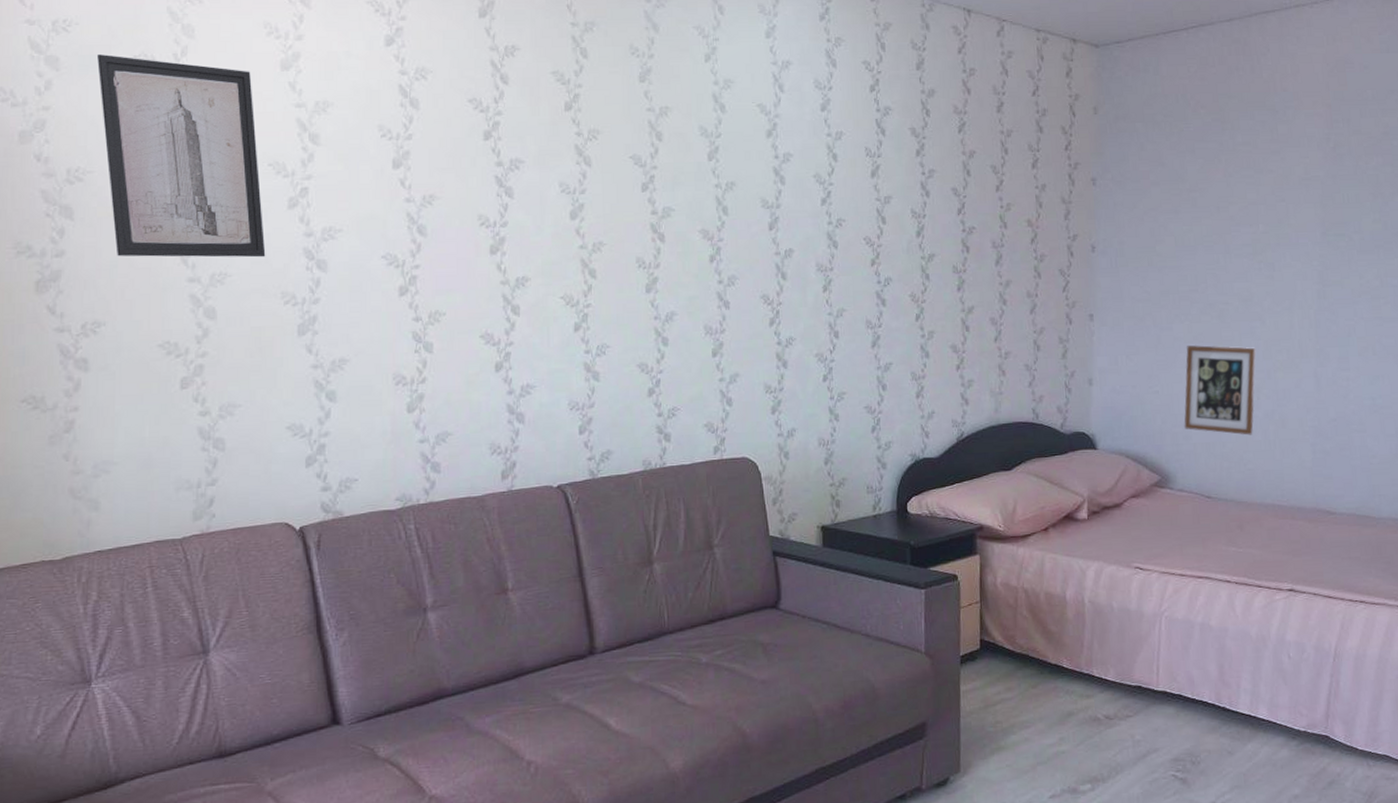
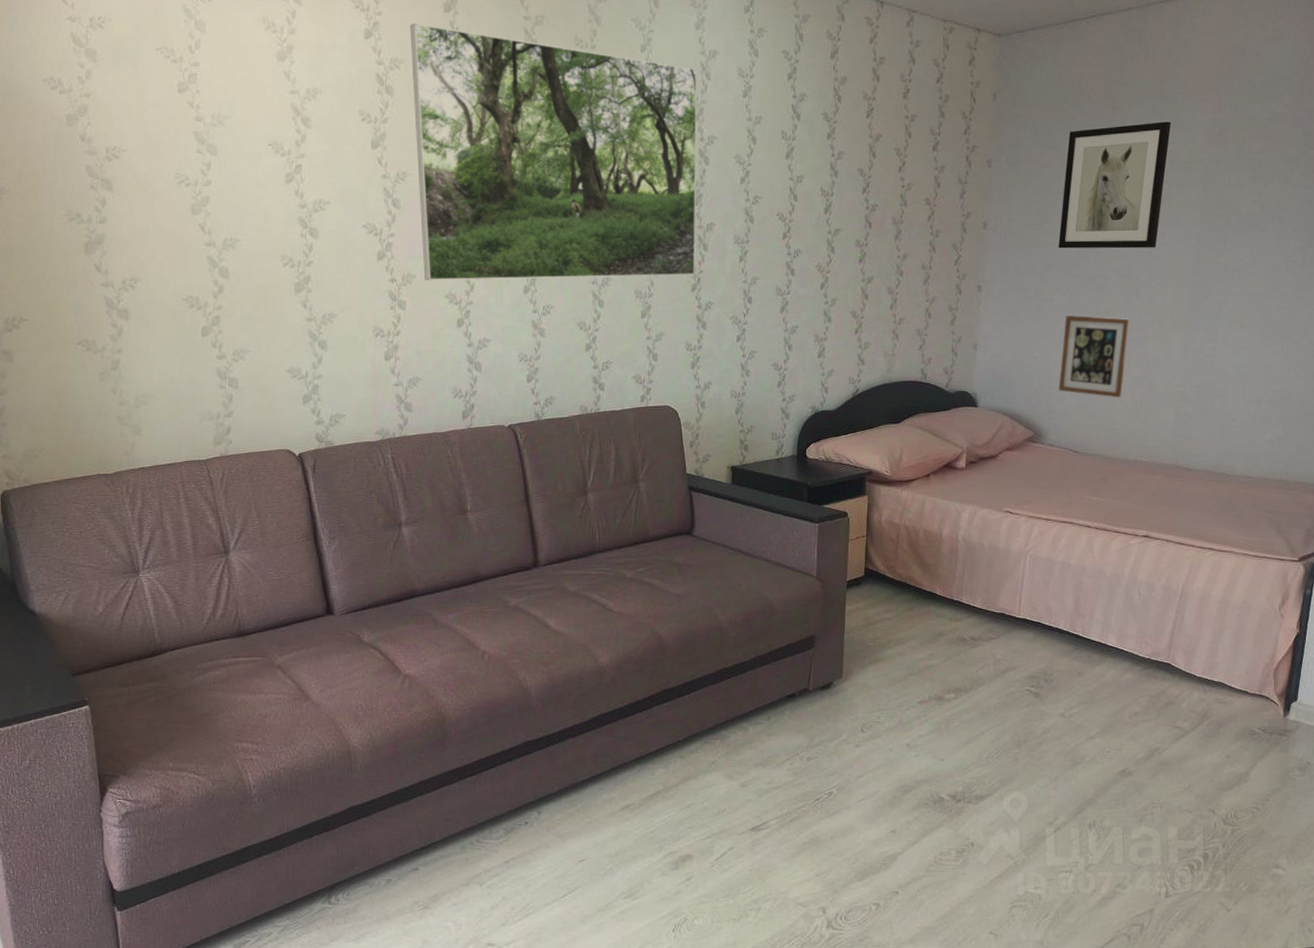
wall art: present [97,54,266,258] -> none [127,47,268,226]
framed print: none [439,29,774,319] -> present [410,23,697,281]
wall art: none [1173,136,1284,273] -> present [1058,121,1171,249]

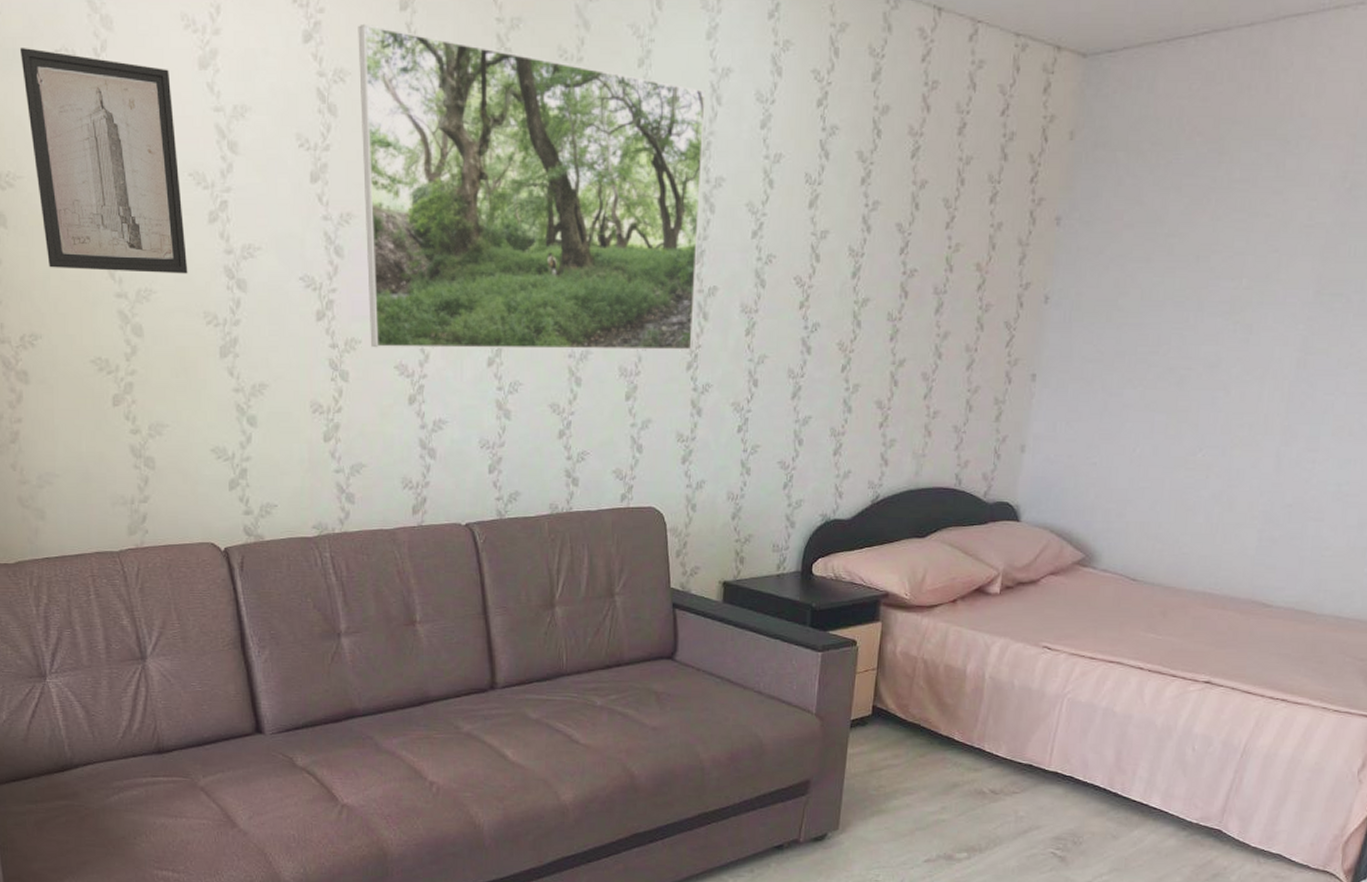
wall art: none [127,47,268,226] -> present [20,48,188,274]
wall art: present [1058,121,1171,249] -> none [1134,173,1290,334]
picture frame: present [1058,316,1130,398] -> none [1119,414,1214,517]

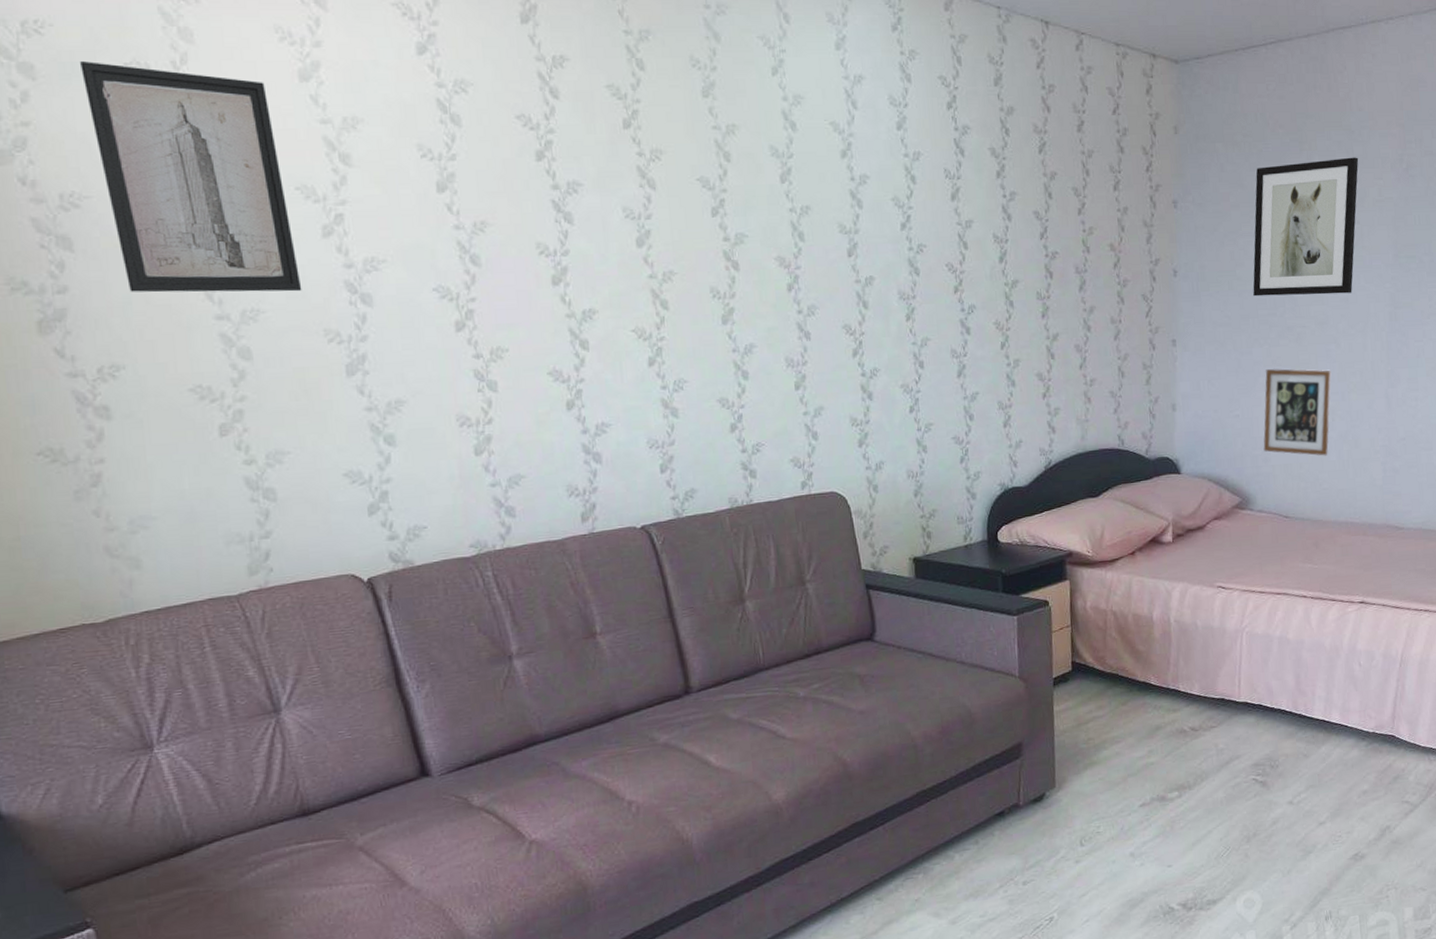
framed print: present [358,23,706,350] -> none [477,36,856,356]
picture frame: none [1119,414,1214,517] -> present [1263,369,1332,456]
wall art: none [1134,173,1290,334] -> present [1253,157,1359,297]

